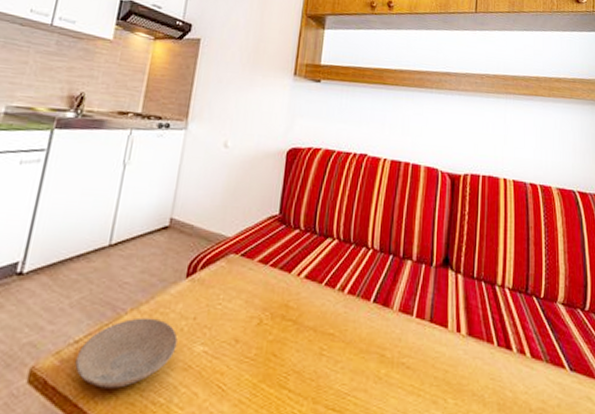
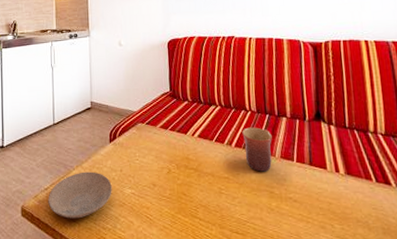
mug: none [358,269,393,328] -> present [242,127,272,172]

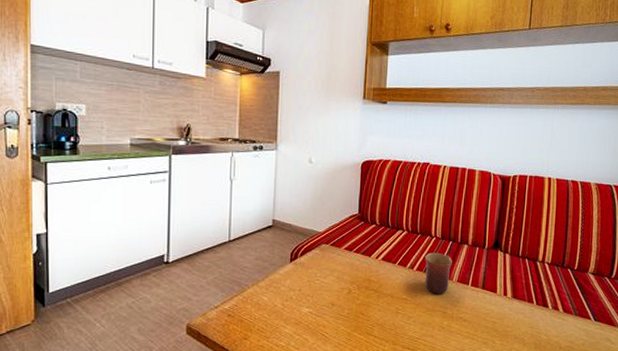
plate: present [48,171,112,219] -> none [217,290,289,337]

